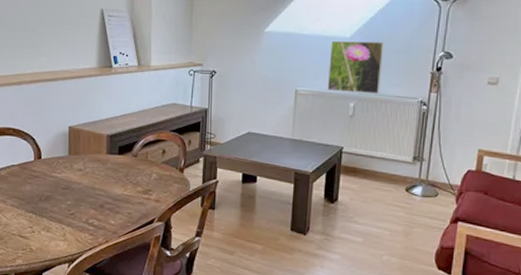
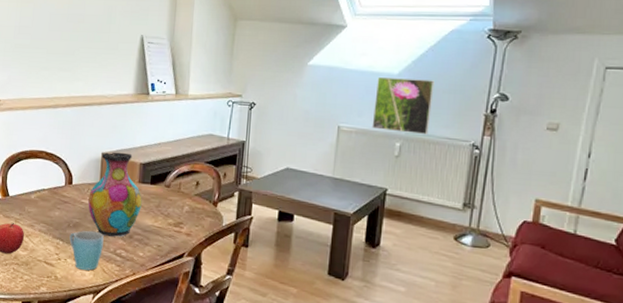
mug: none [42,202,76,241] -> present [69,230,104,271]
vase: none [58,125,111,207] -> present [88,152,142,237]

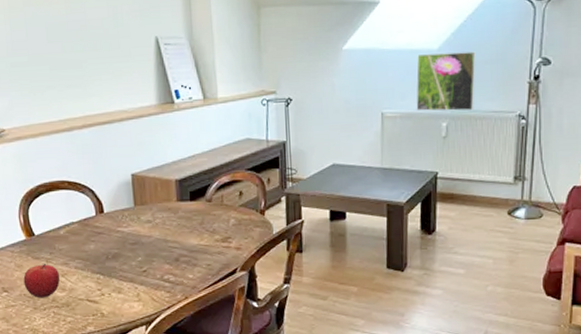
mug: present [69,230,104,271] -> none [110,259,149,302]
vase: present [88,152,142,237] -> none [124,170,184,263]

